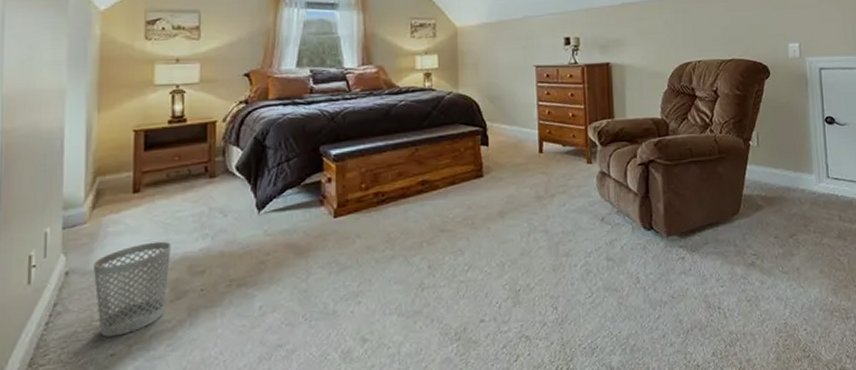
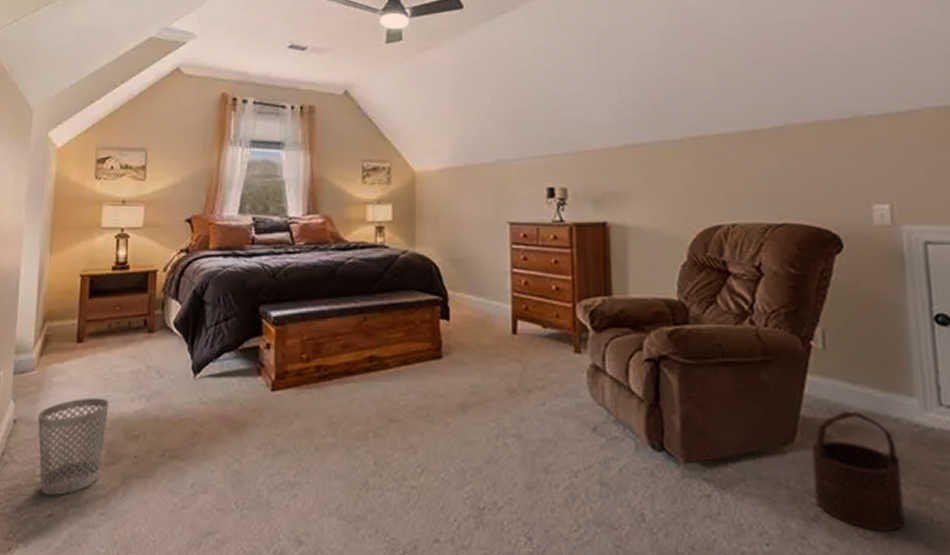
wooden bucket: none [750,188,807,267] -> present [811,412,905,531]

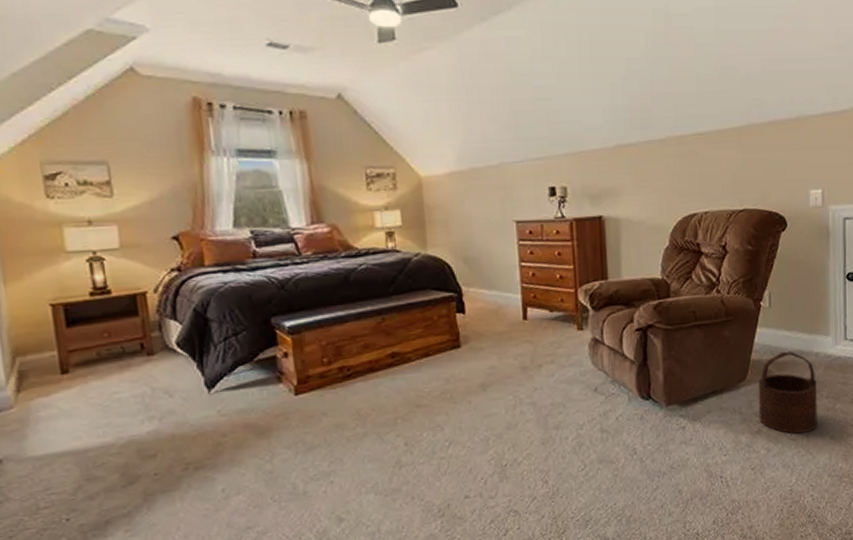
wastebasket: present [37,397,109,496] -> none [28,424,118,525]

